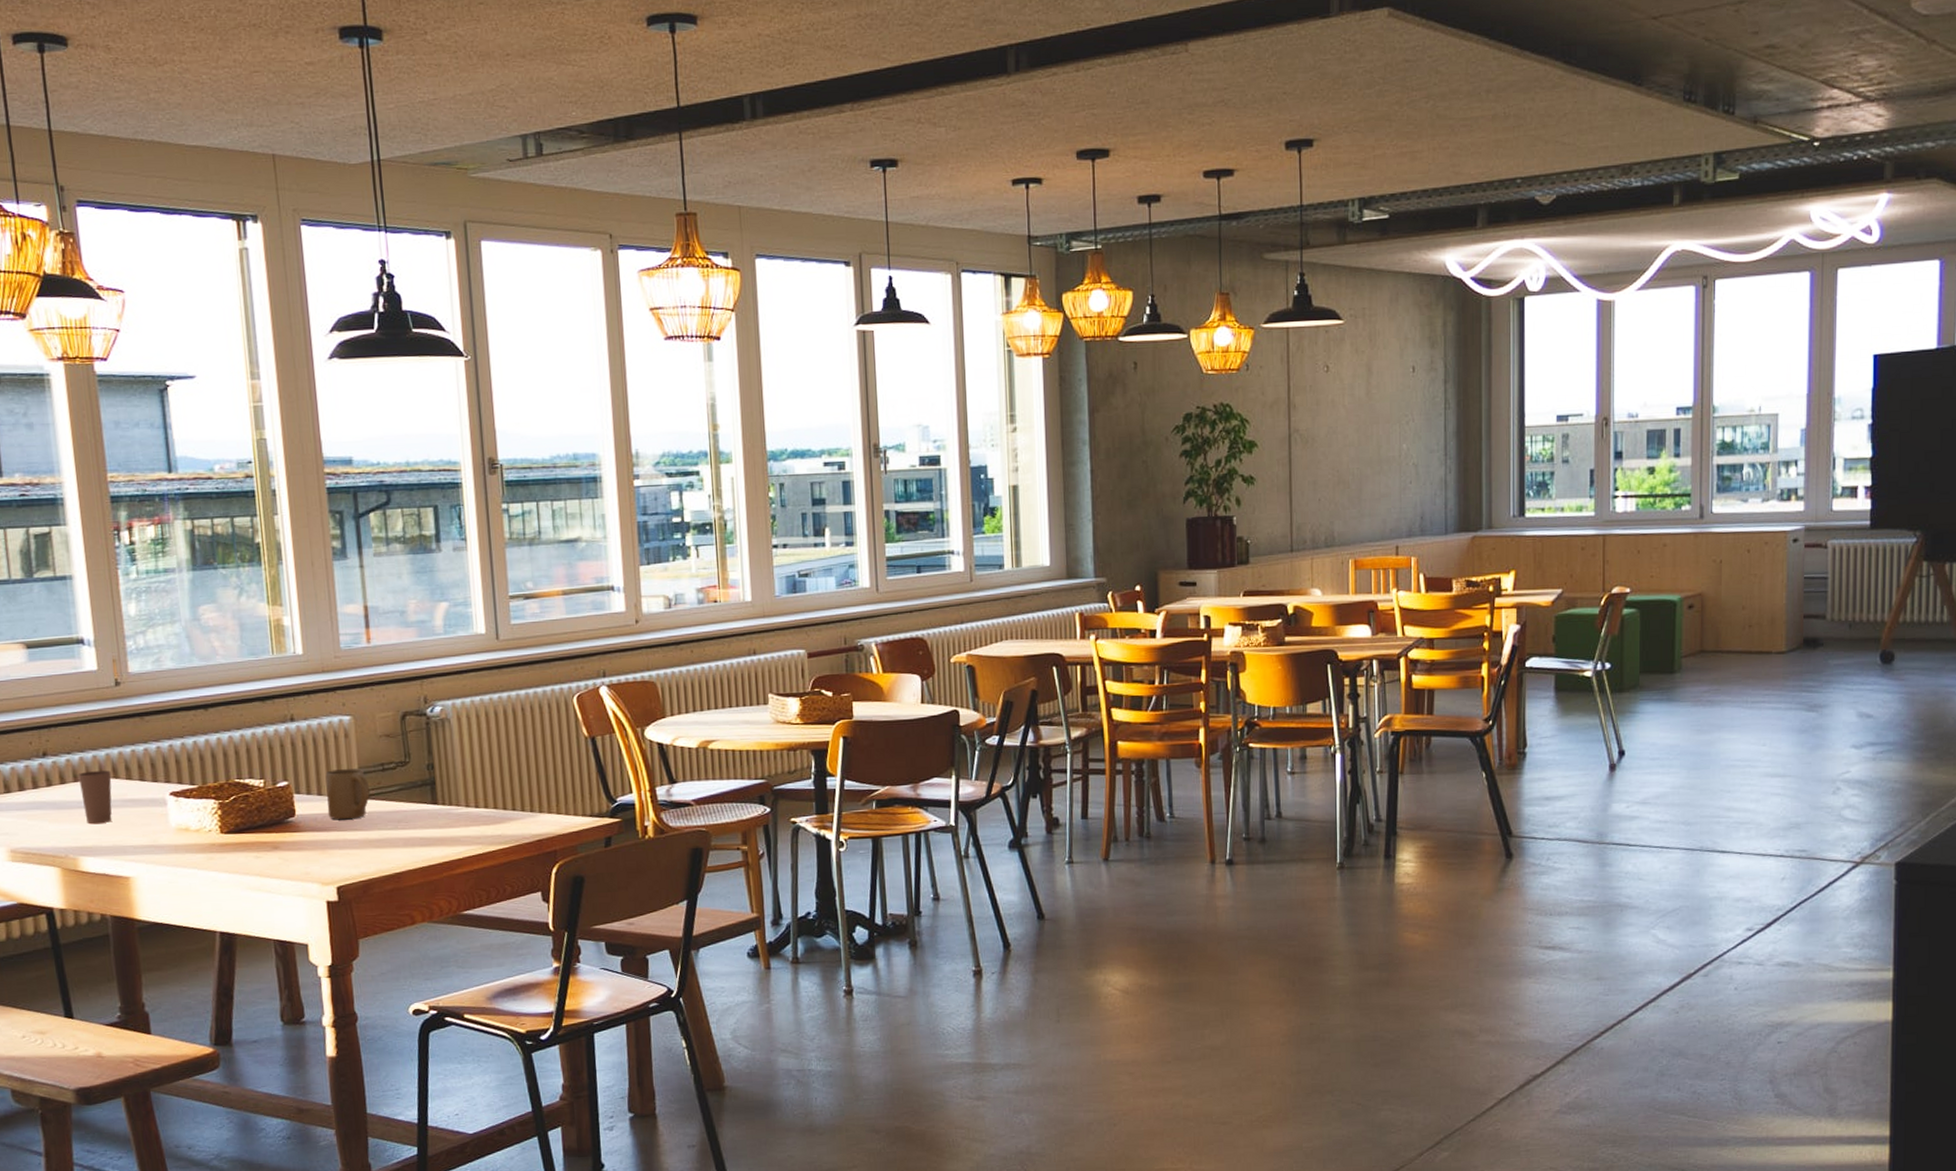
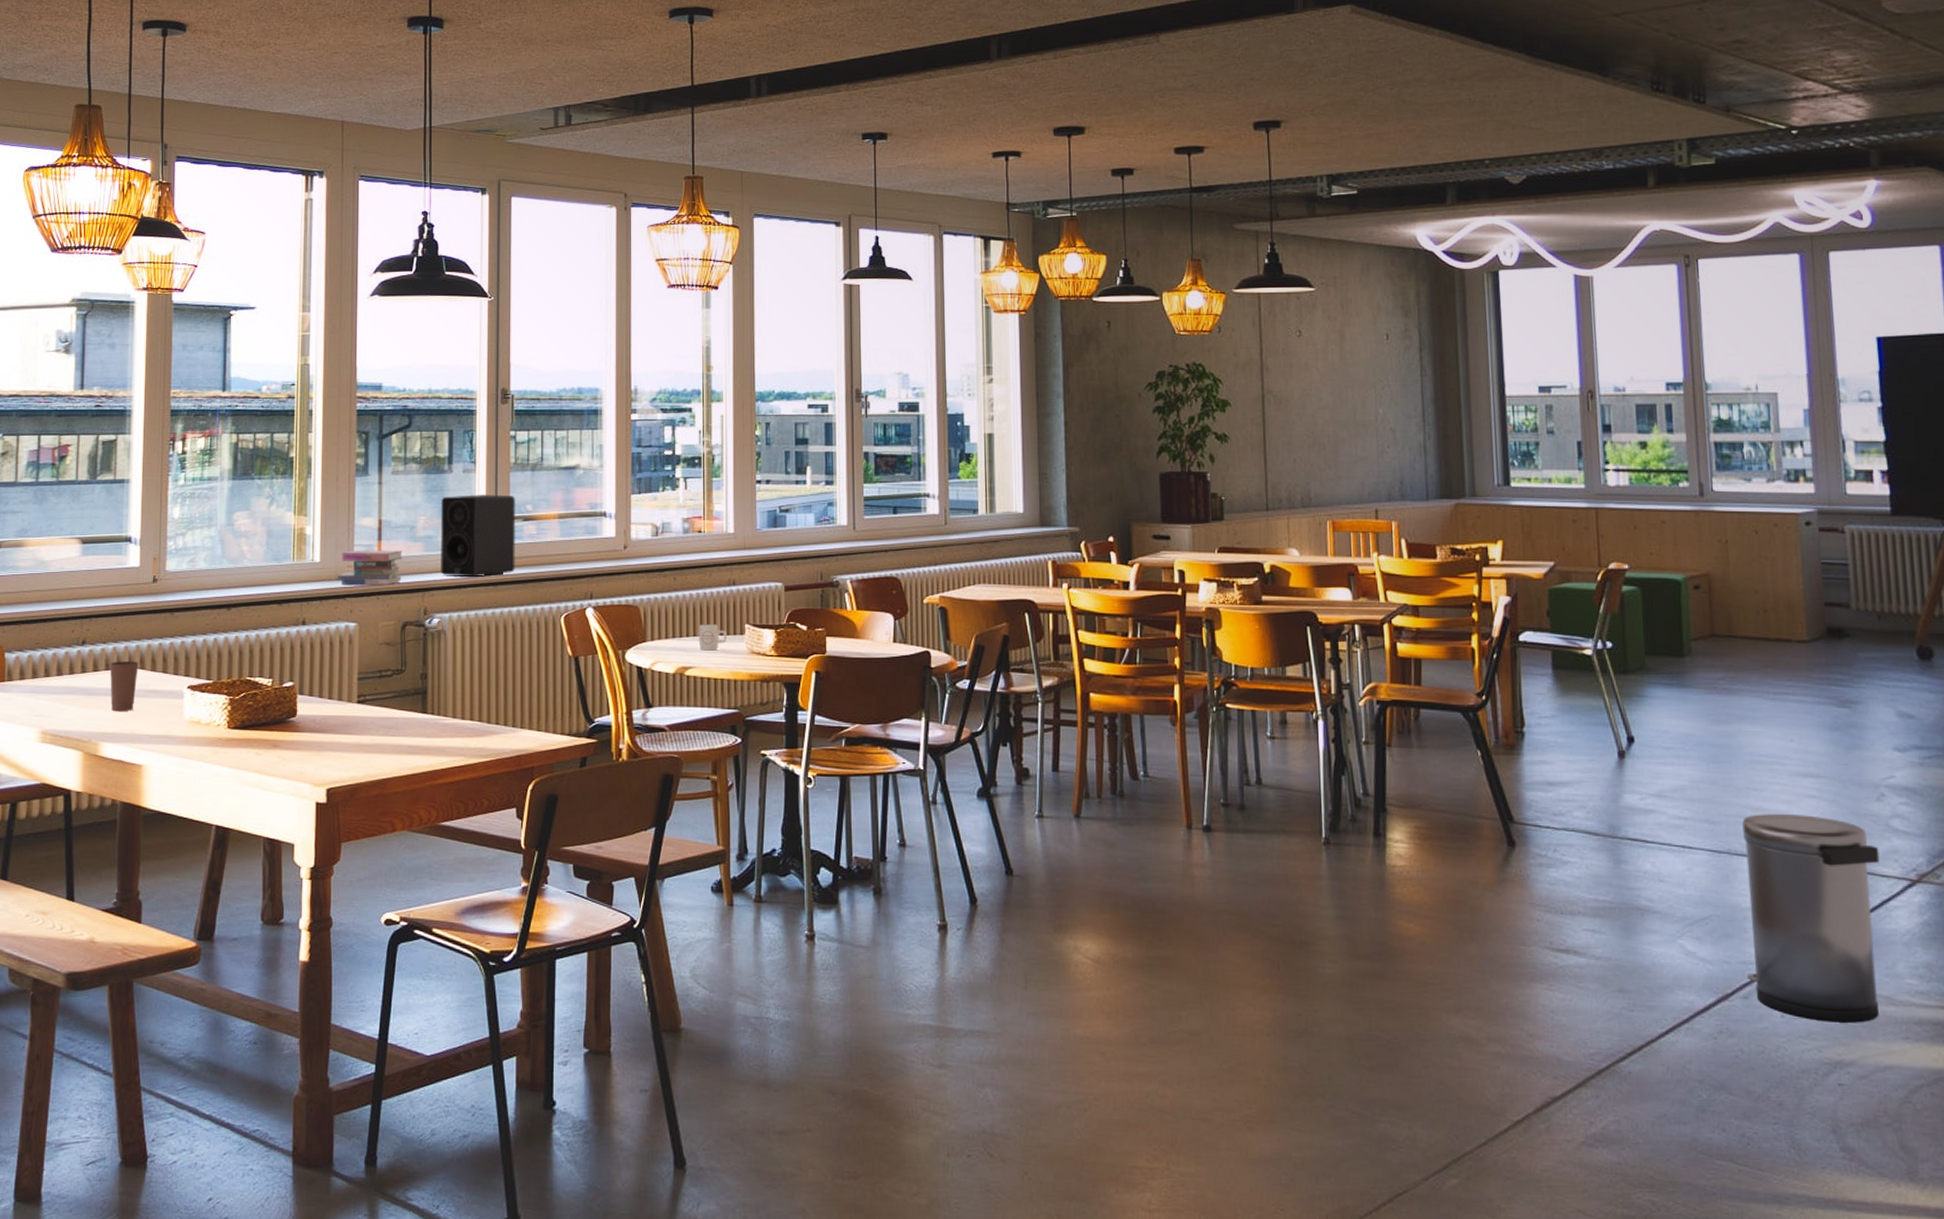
books: none [324,637,396,677] -> present [337,550,402,585]
cup: present [325,768,370,819] -> none [326,673,366,722]
speaker: none [432,572,520,662] -> present [441,495,515,577]
mug: none [720,695,750,723] -> present [698,624,727,651]
pedal bin: none [1708,811,1831,991] -> present [1742,814,1880,1023]

